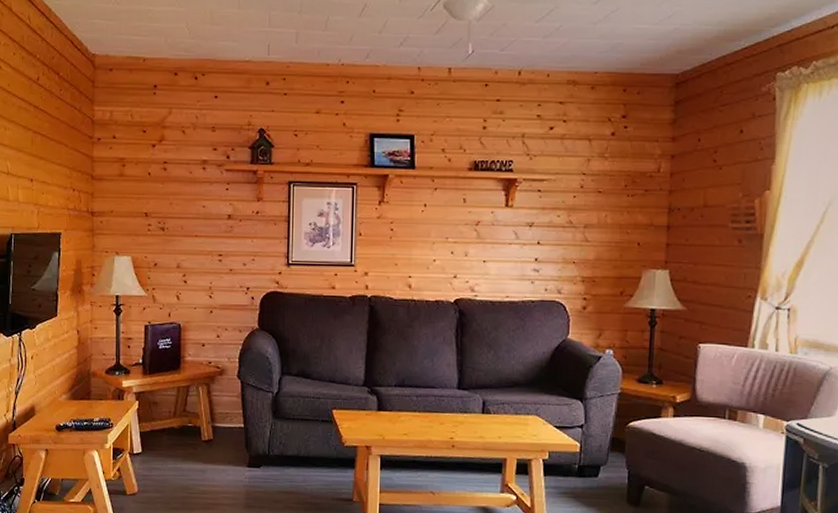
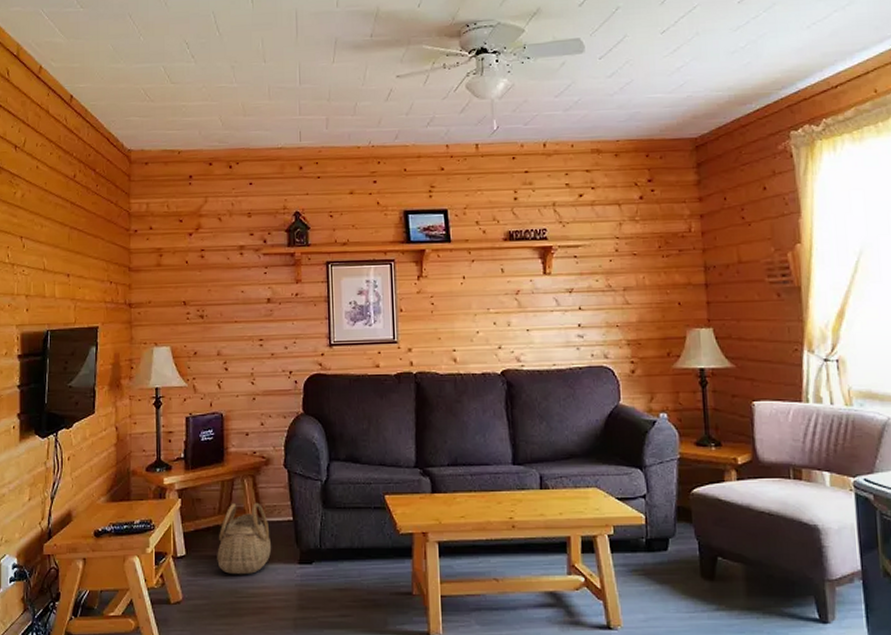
basket: none [171,407,223,474] -> present [217,502,272,575]

